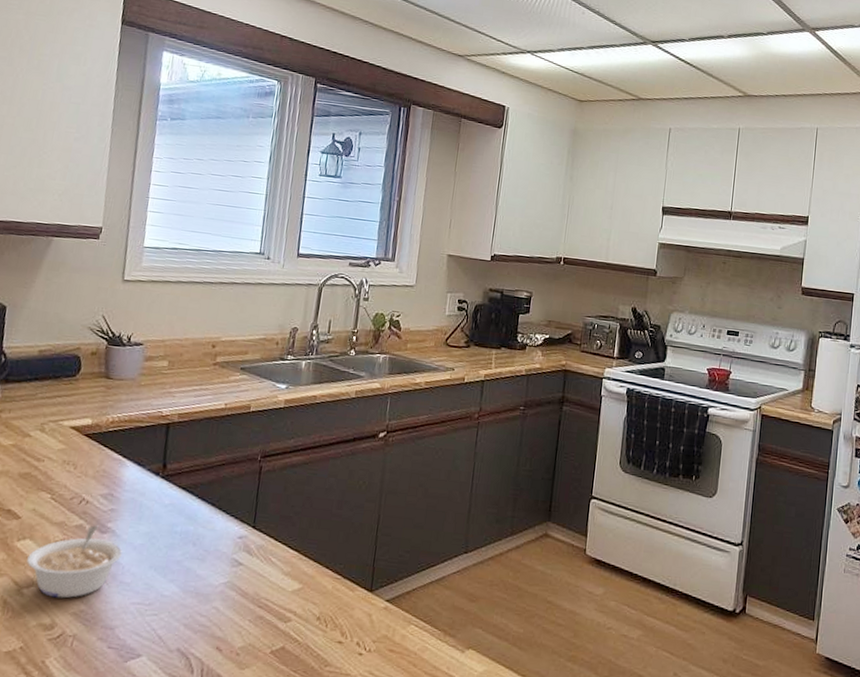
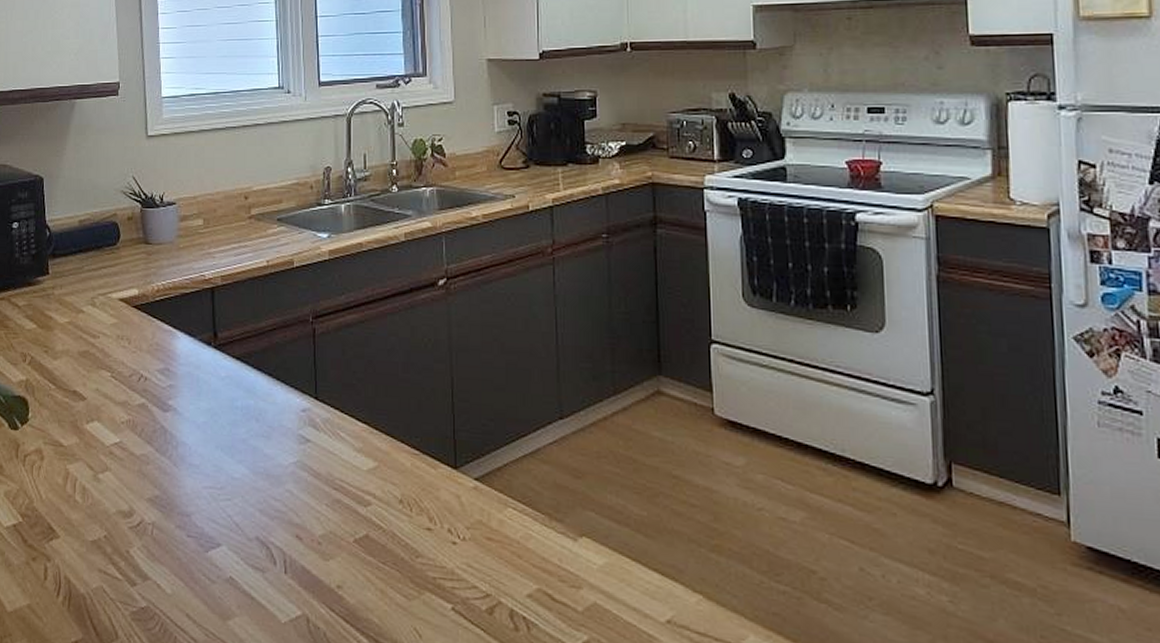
legume: present [27,525,123,598] -> none [98,403,187,483]

